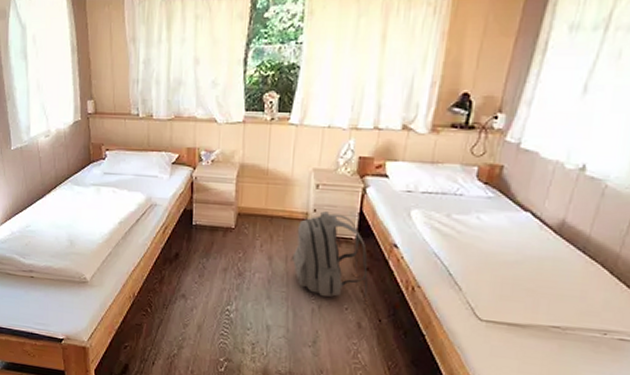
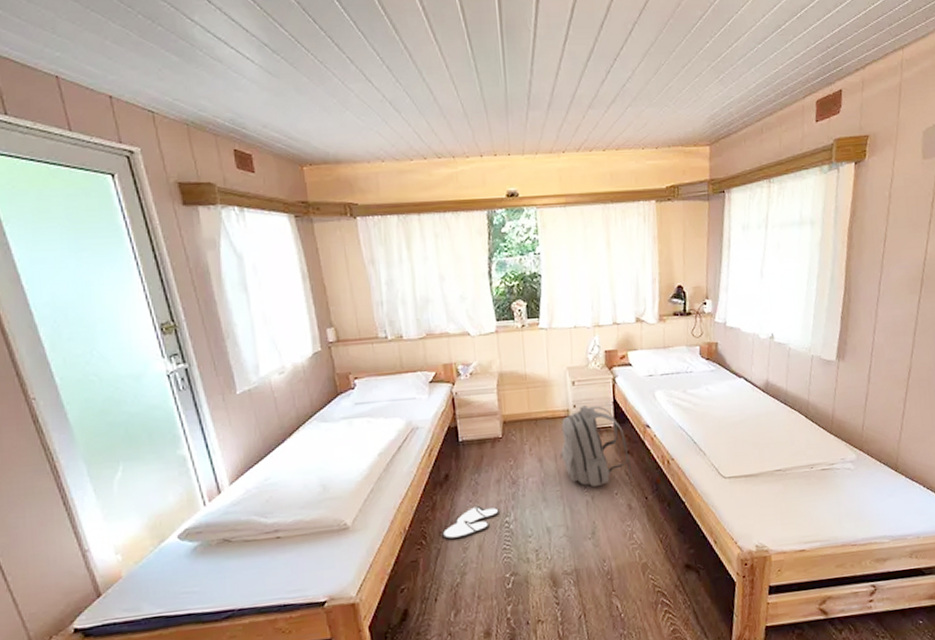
slippers: none [166,288,222,315] -> present [442,505,499,540]

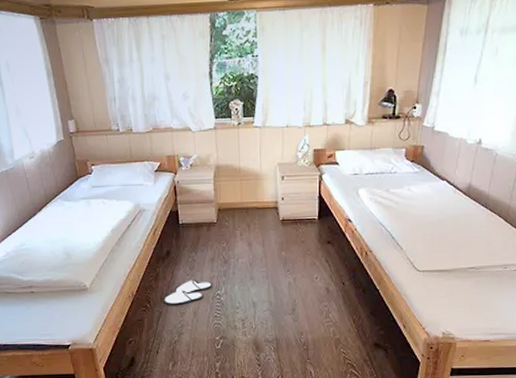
backpack: present [559,405,633,488] -> none [267,199,332,271]

